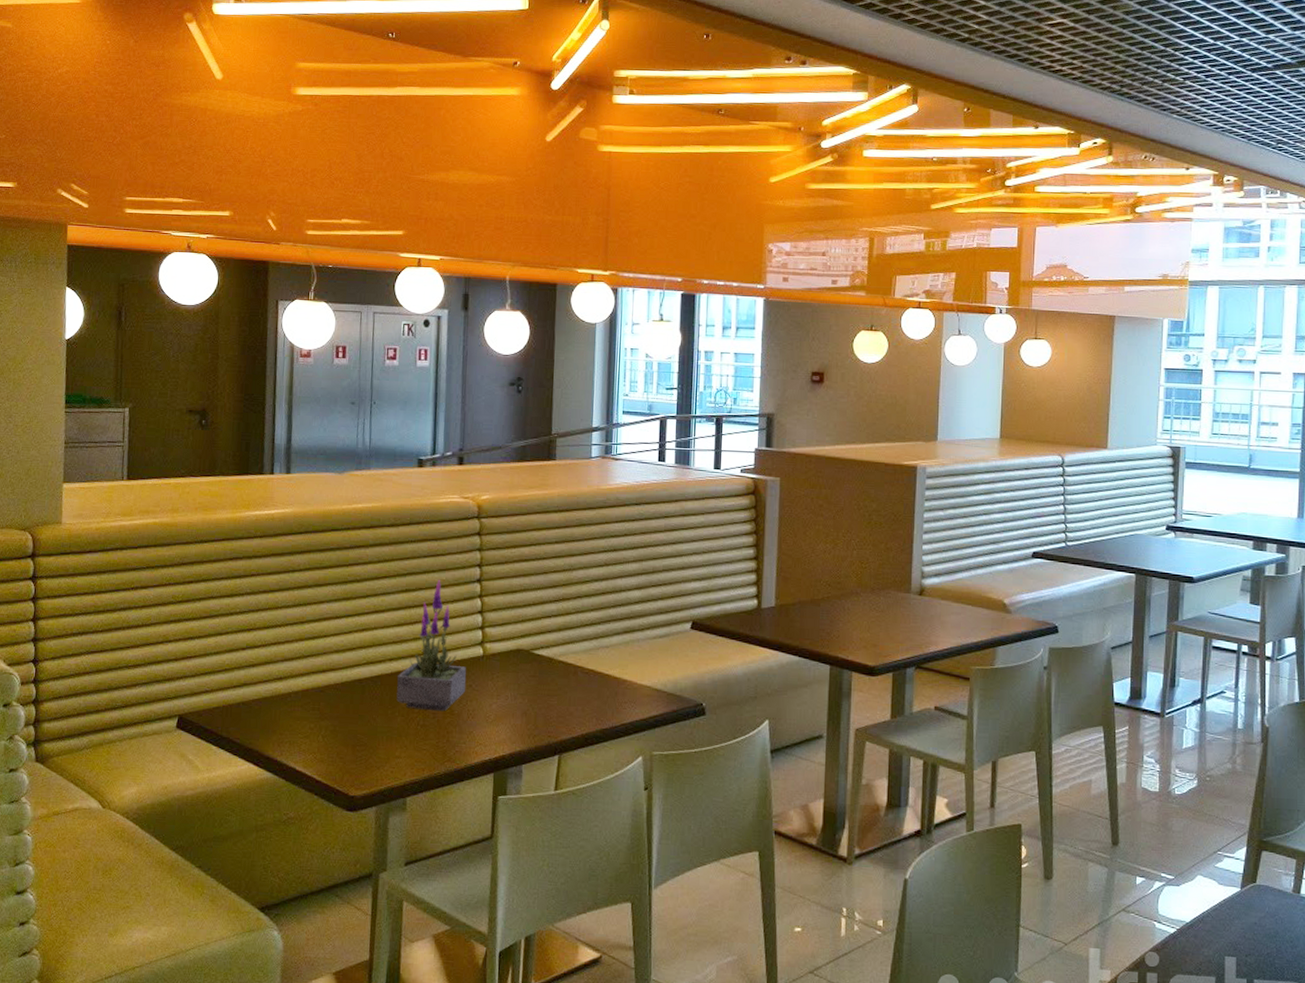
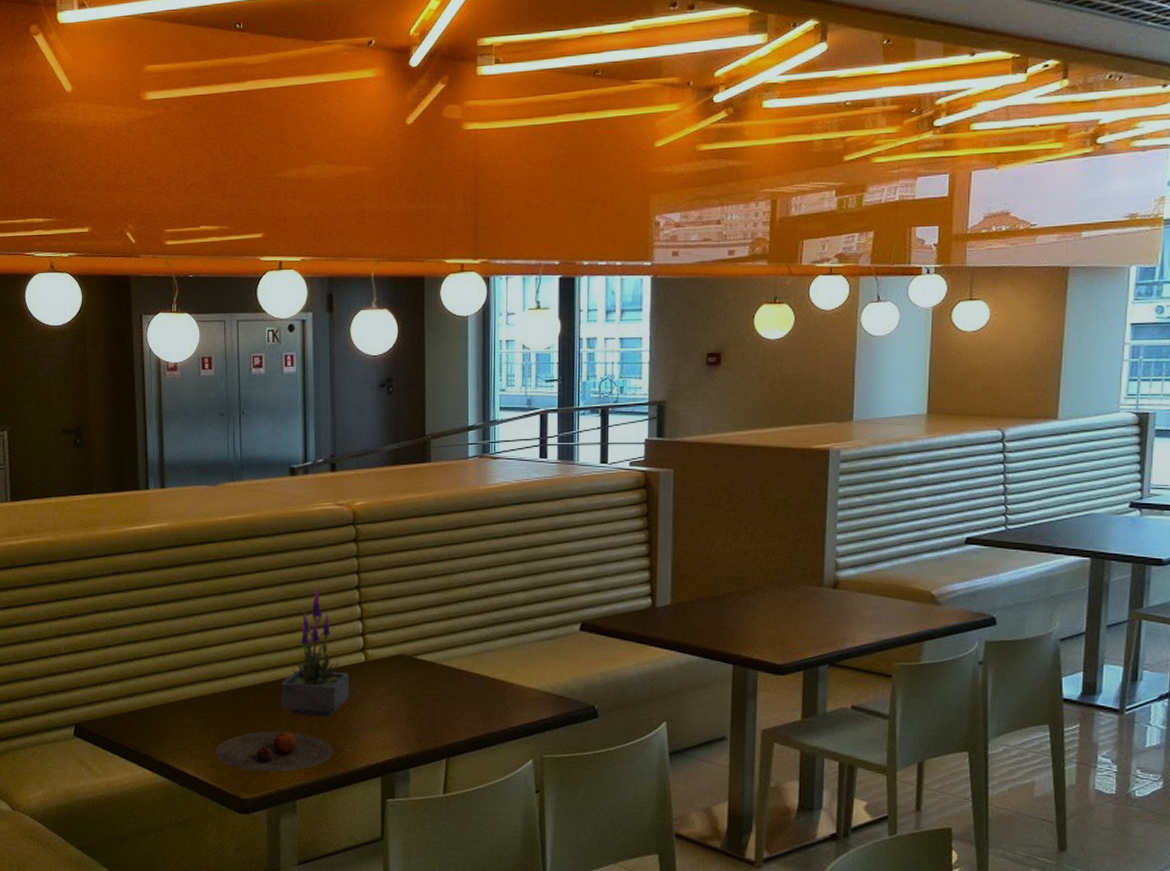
plate: none [326,725,448,768] -> present [216,731,334,772]

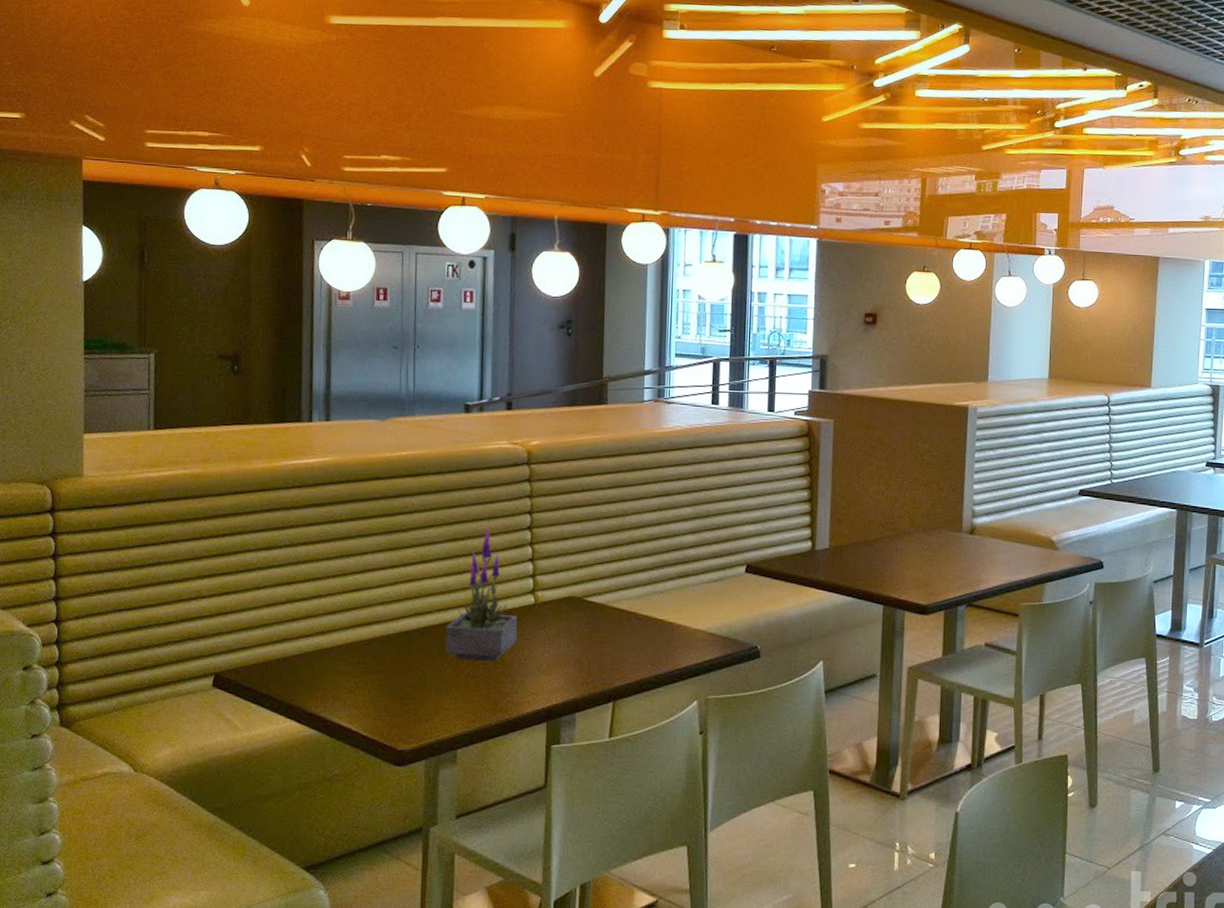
plate: present [216,731,334,772] -> none [372,677,499,721]

